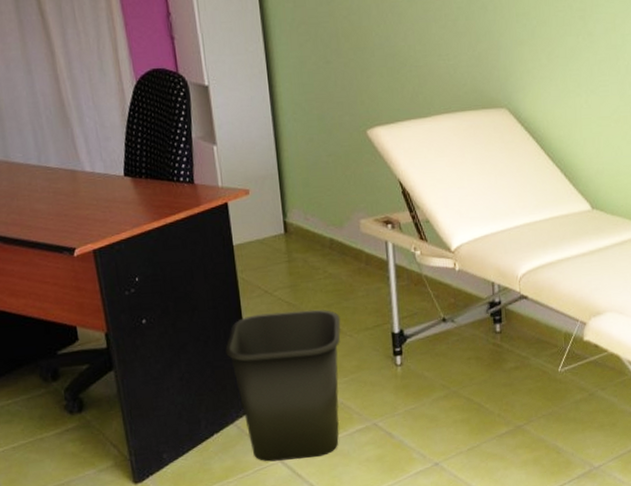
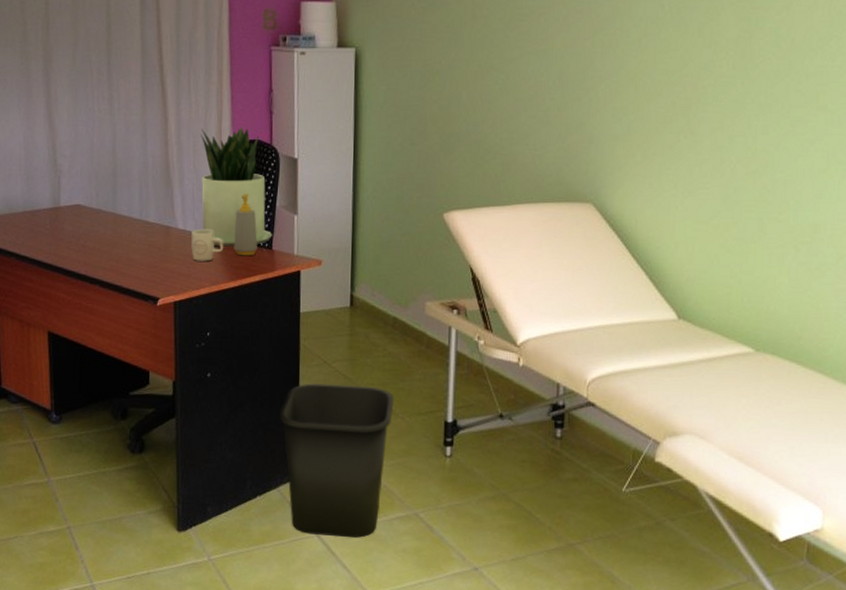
planter: none [95,56,193,187] -> present [201,127,273,247]
mug: none [101,169,141,204] -> present [191,229,224,261]
soap bottle: none [147,127,178,194] -> present [234,193,258,256]

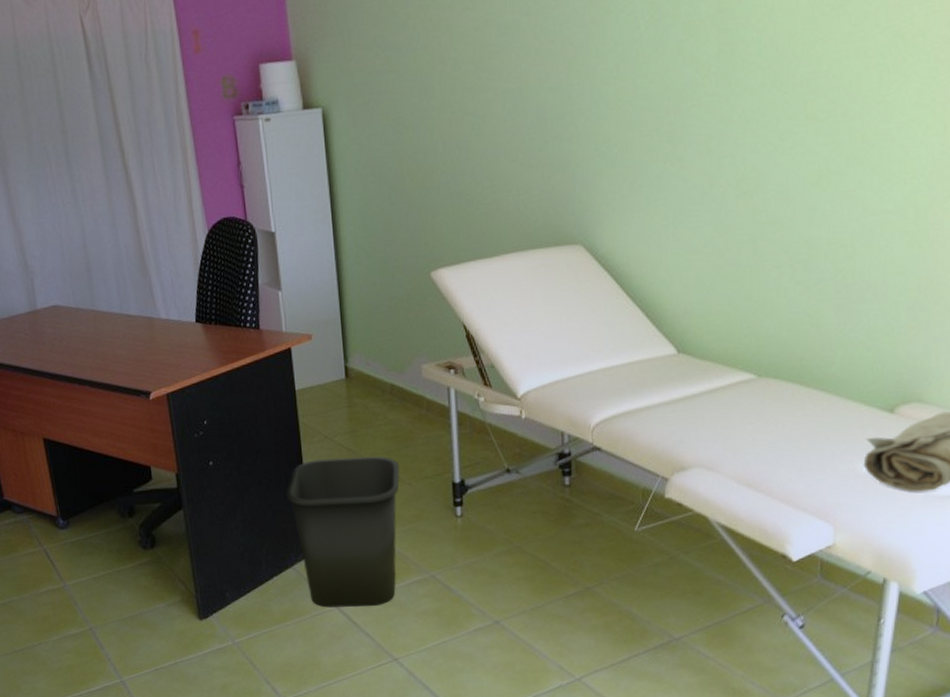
mug: present [191,229,224,261] -> none [175,315,211,350]
planter: present [201,127,273,247] -> none [172,205,259,333]
soap bottle: present [234,193,258,256] -> none [217,274,245,340]

